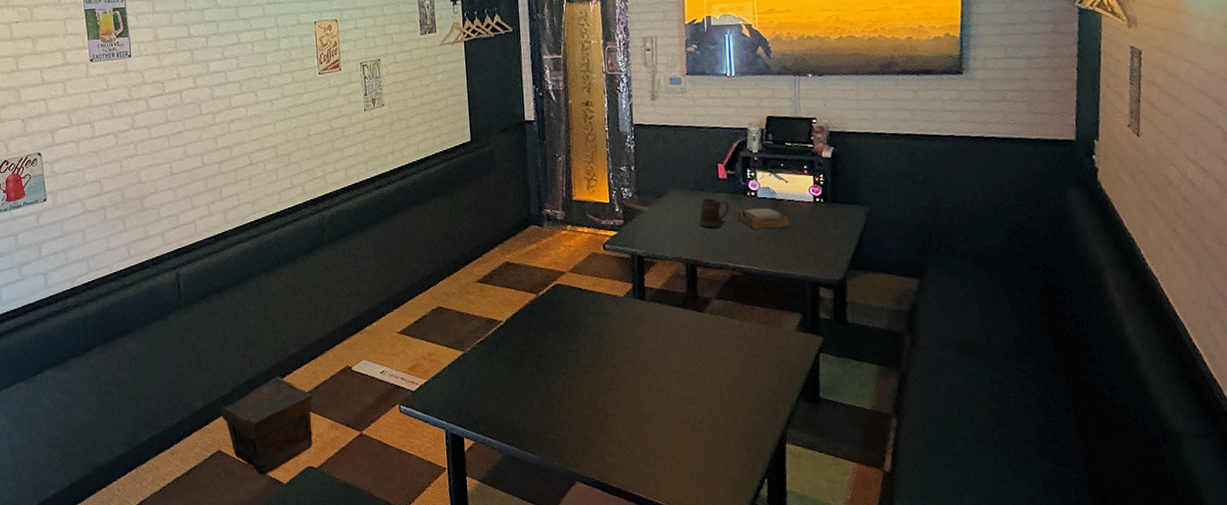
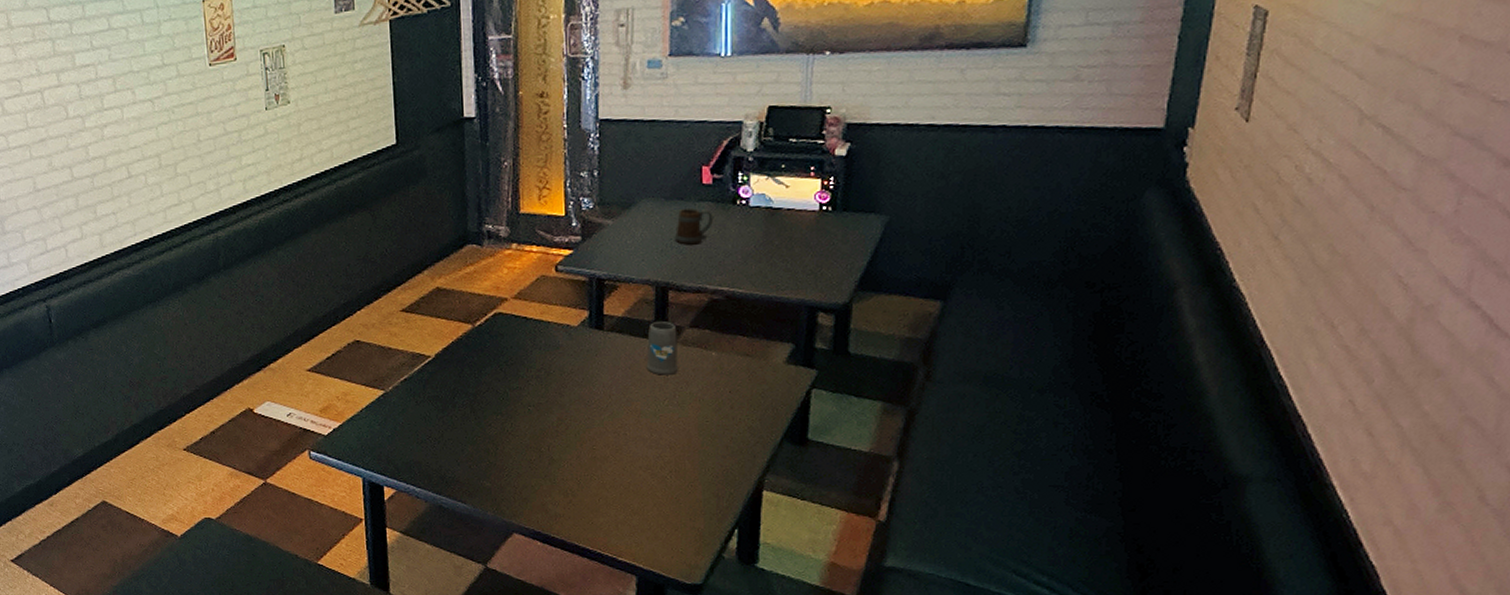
pouch: present [220,376,313,475] -> none [103,420,210,528]
beer mug: none [681,293,708,340] -> present [646,321,678,375]
napkin holder: present [736,207,789,229] -> none [721,218,786,245]

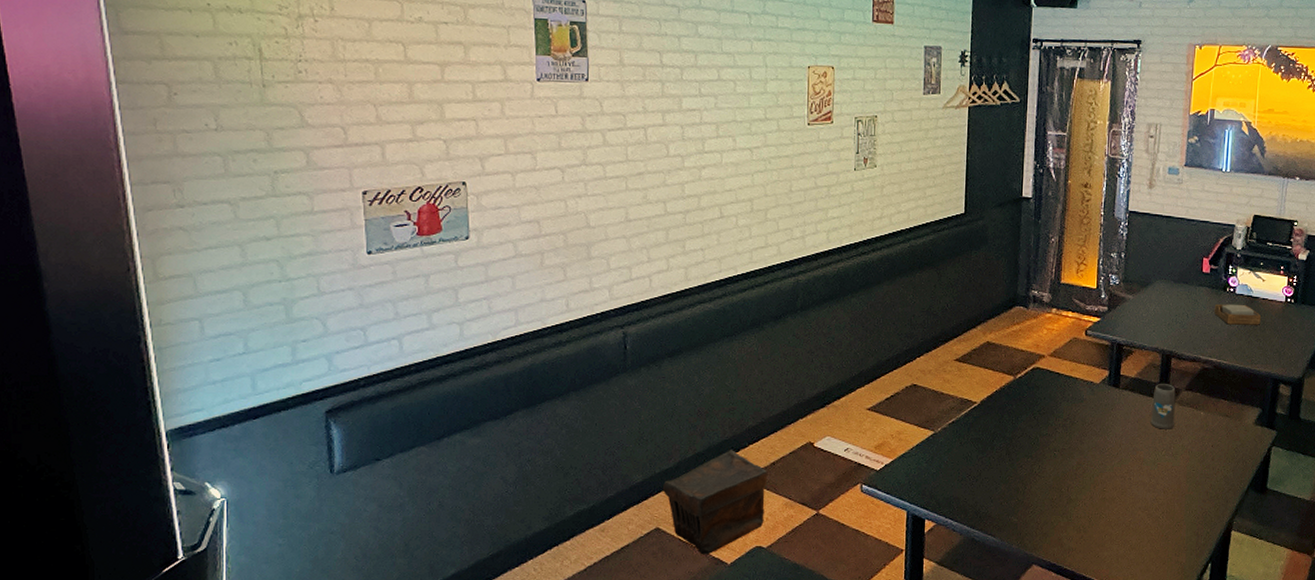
pouch: none [103,420,210,528] -> present [662,450,768,555]
beer mug: present [675,208,713,245] -> none [1180,291,1209,322]
napkin holder: none [721,218,786,245] -> present [1214,303,1261,325]

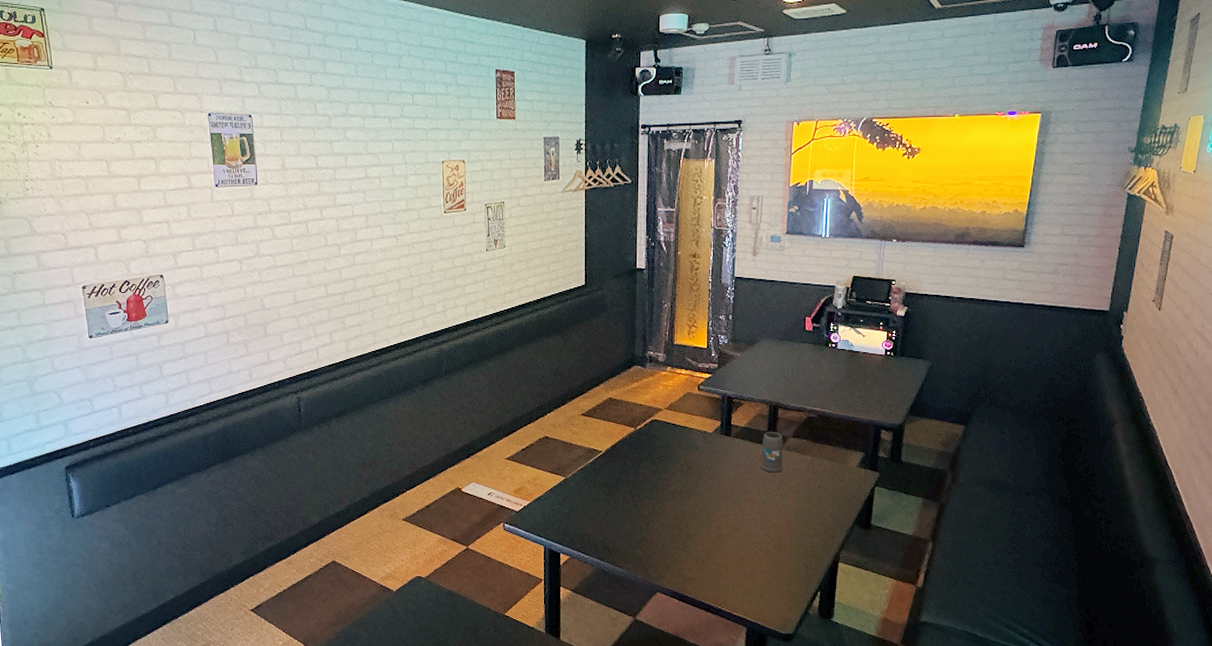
pouch: present [662,450,768,555] -> none [336,495,424,584]
napkin holder: present [1214,303,1261,325] -> none [817,358,862,377]

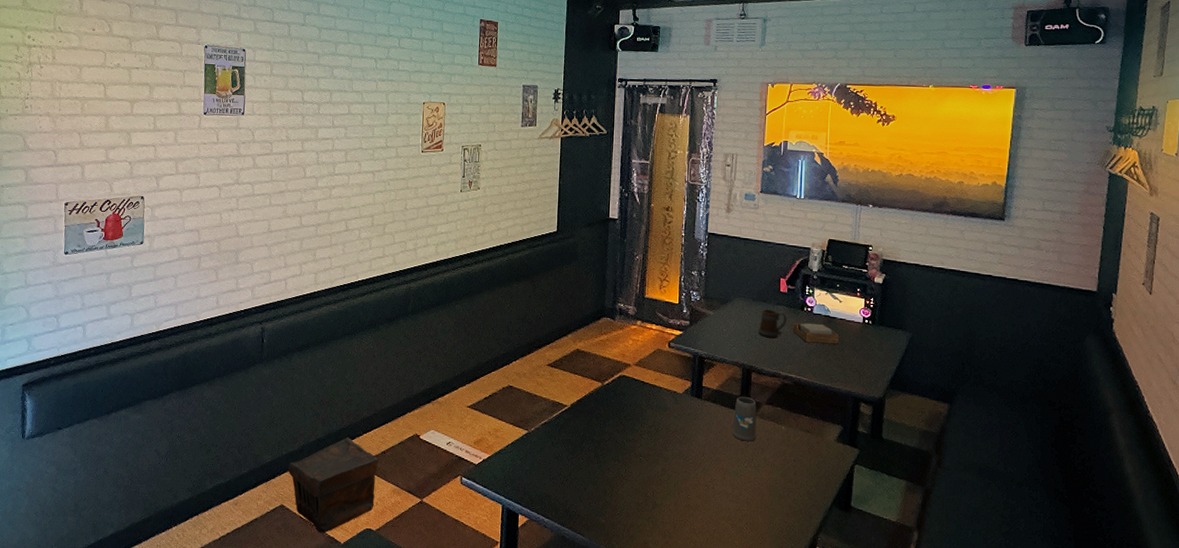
pouch: none [336,495,424,584] -> present [287,437,379,534]
beer mug: none [785,348,812,375] -> present [759,309,787,338]
napkin holder: none [817,358,862,377] -> present [792,322,839,345]

